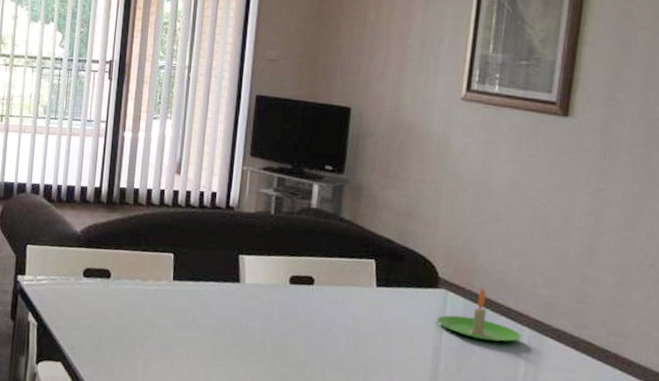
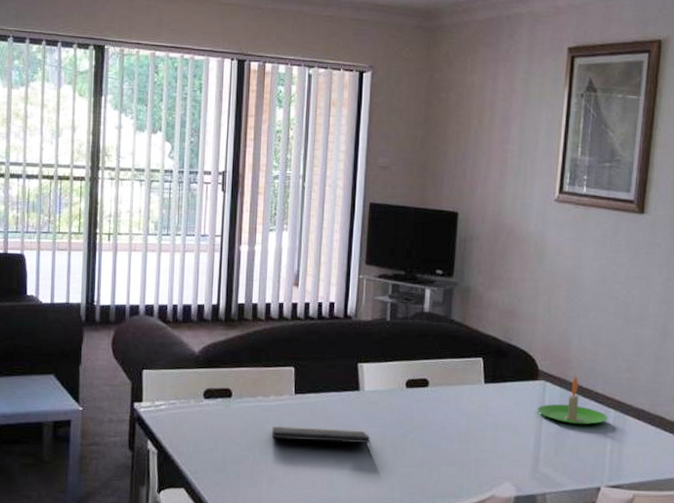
notepad: none [149,310,251,351] -> present [272,425,372,457]

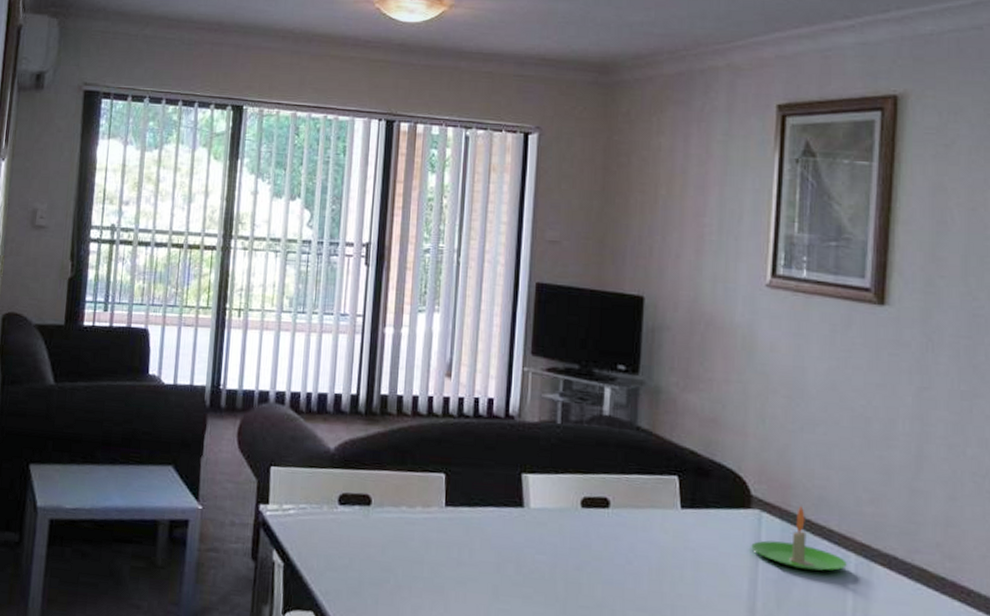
notepad: present [272,425,372,457] -> none [417,543,539,591]

